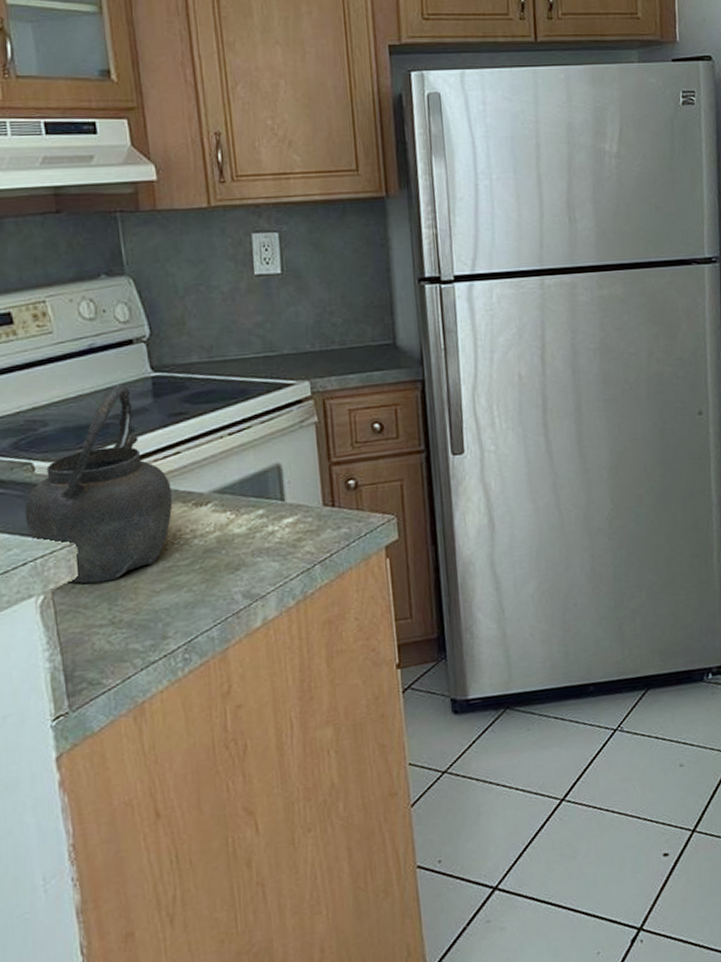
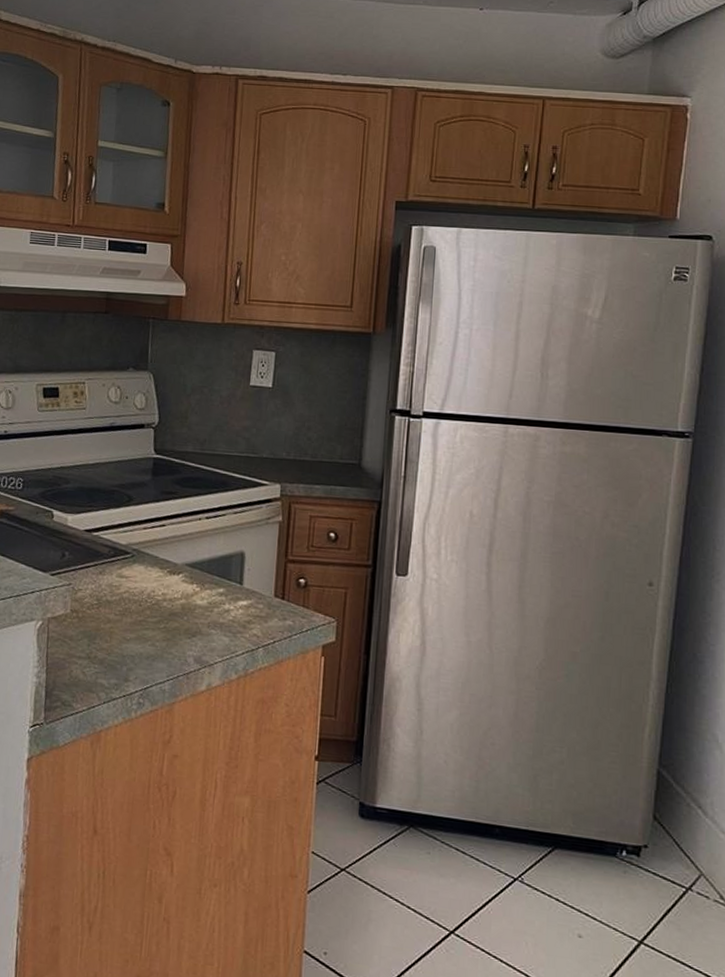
kettle: present [25,385,173,584] -> none [39,460,154,622]

